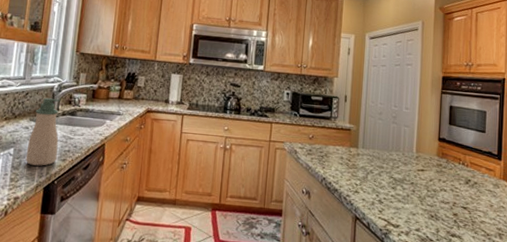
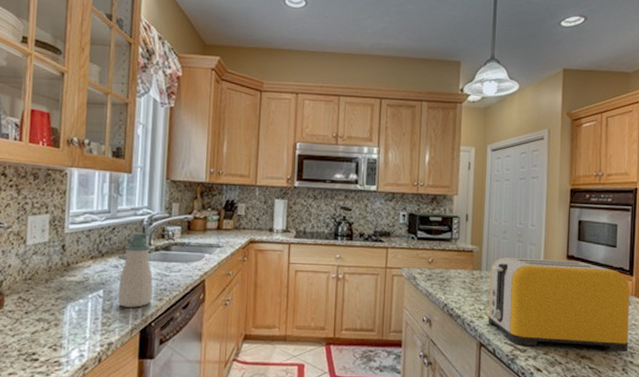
toaster: none [363,136,498,233] -> present [488,257,630,352]

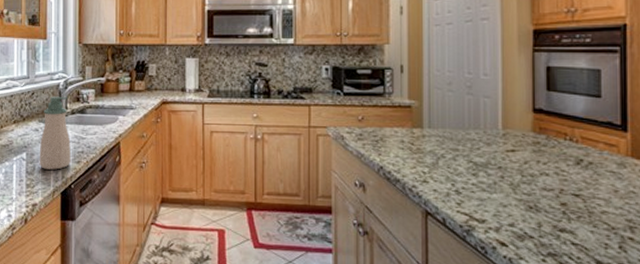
toaster: present [488,257,630,352] -> none [434,112,626,226]

